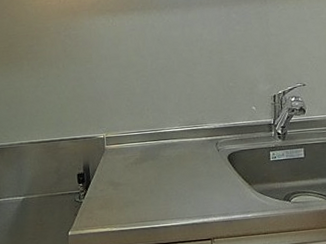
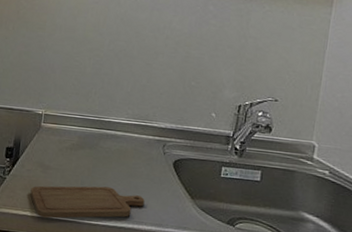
chopping board: none [107,190,210,231] -> present [30,186,145,219]

